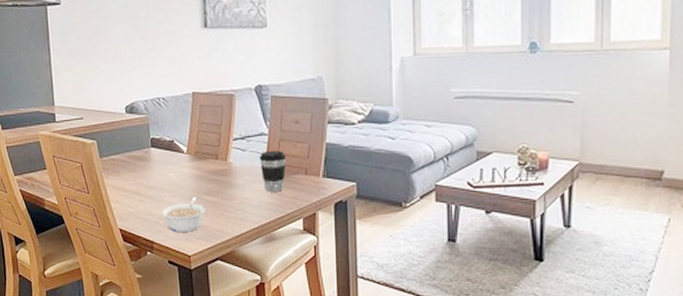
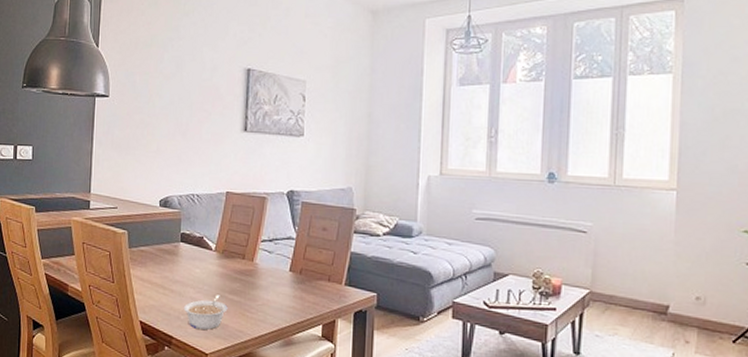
coffee cup: present [259,150,287,192] -> none [284,255,312,296]

